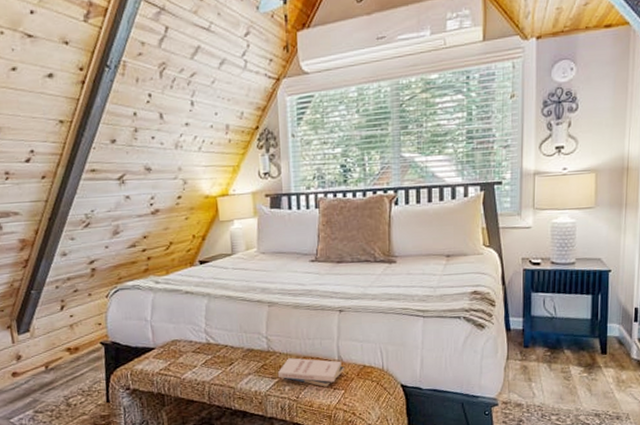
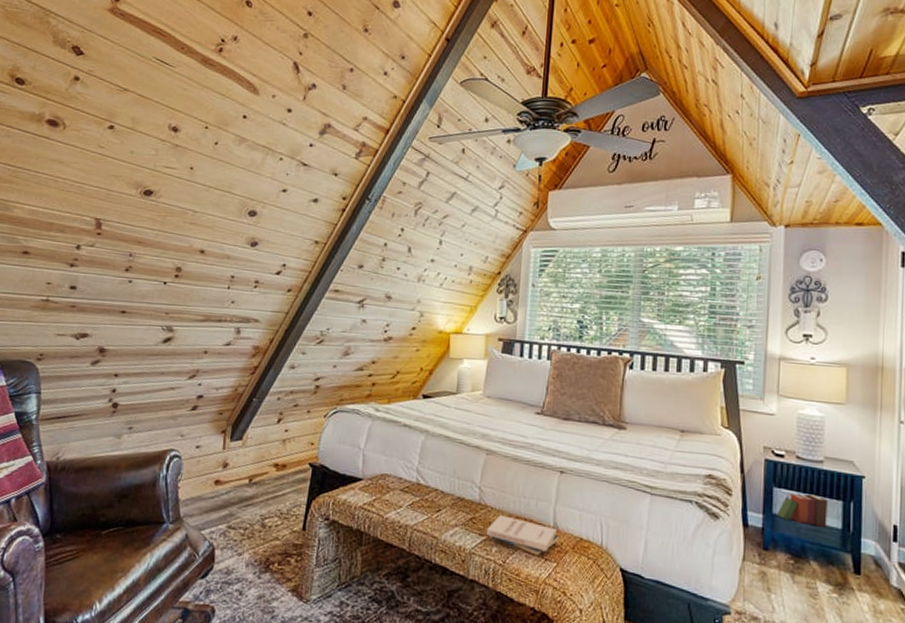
books: none [536,293,579,321] -> present [777,494,828,527]

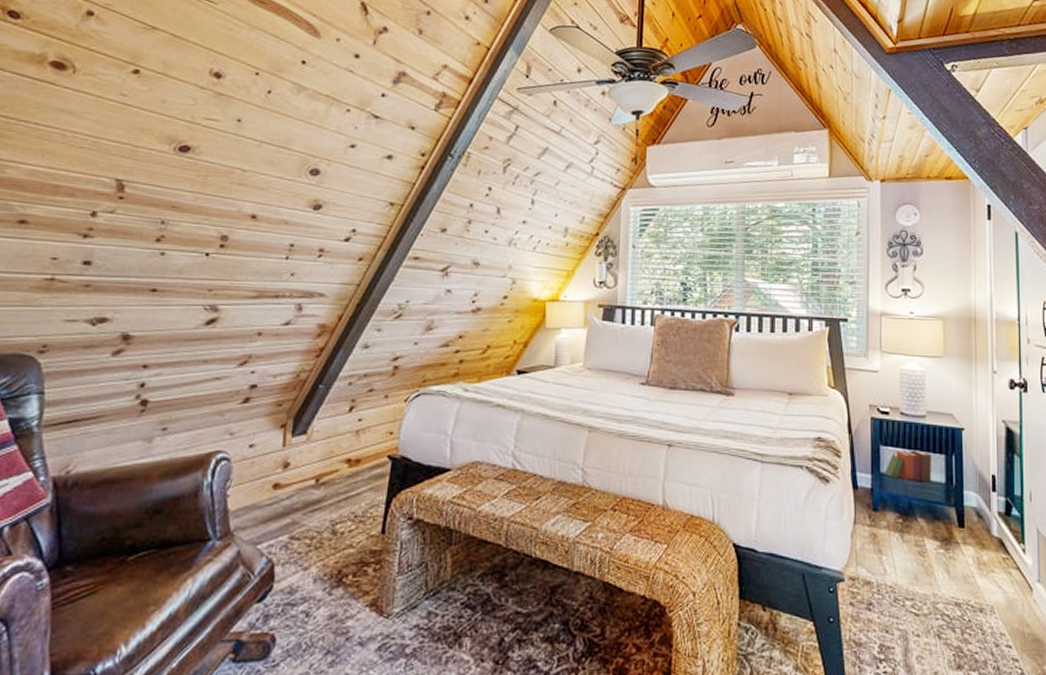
books: present [485,515,559,556] -> none [590,497,669,538]

